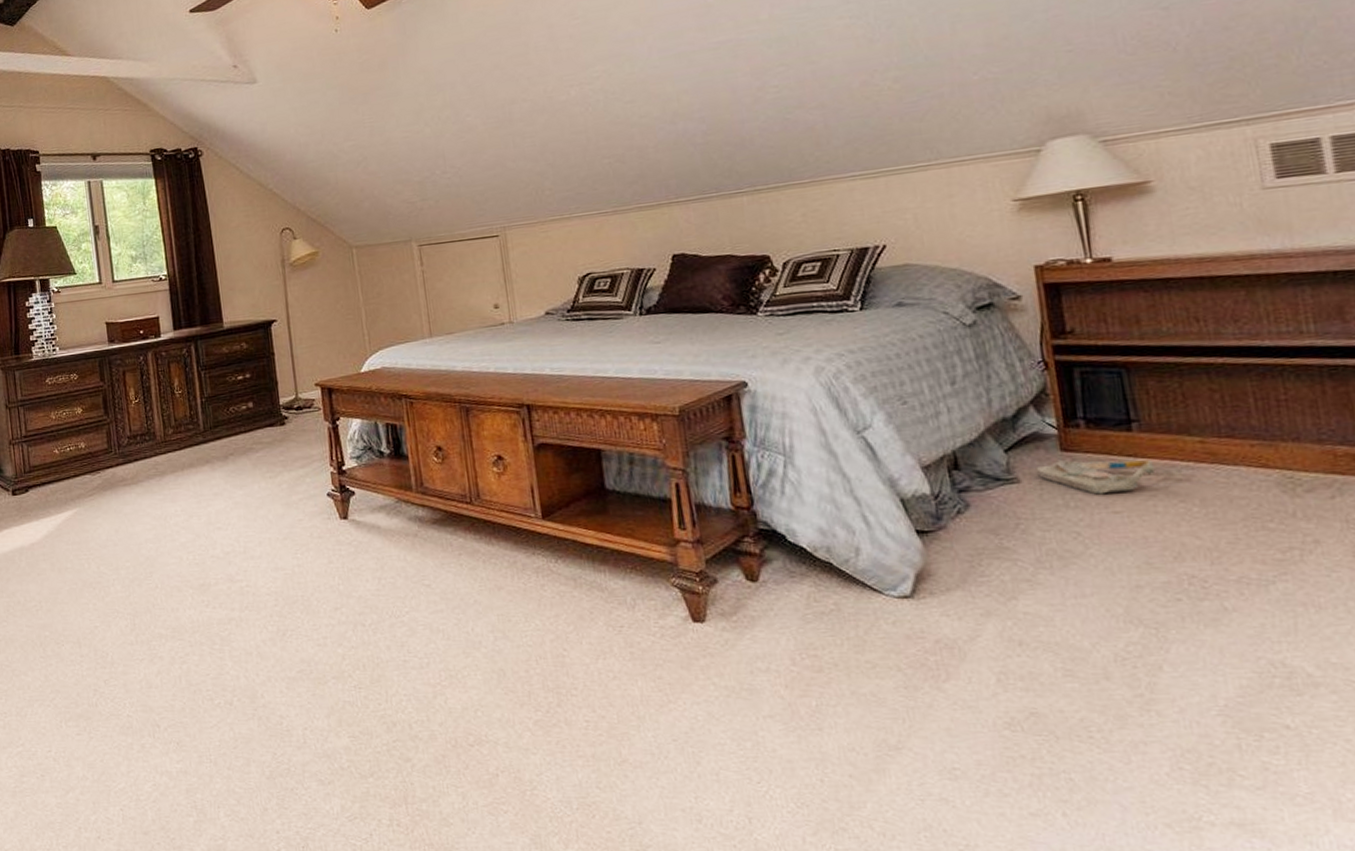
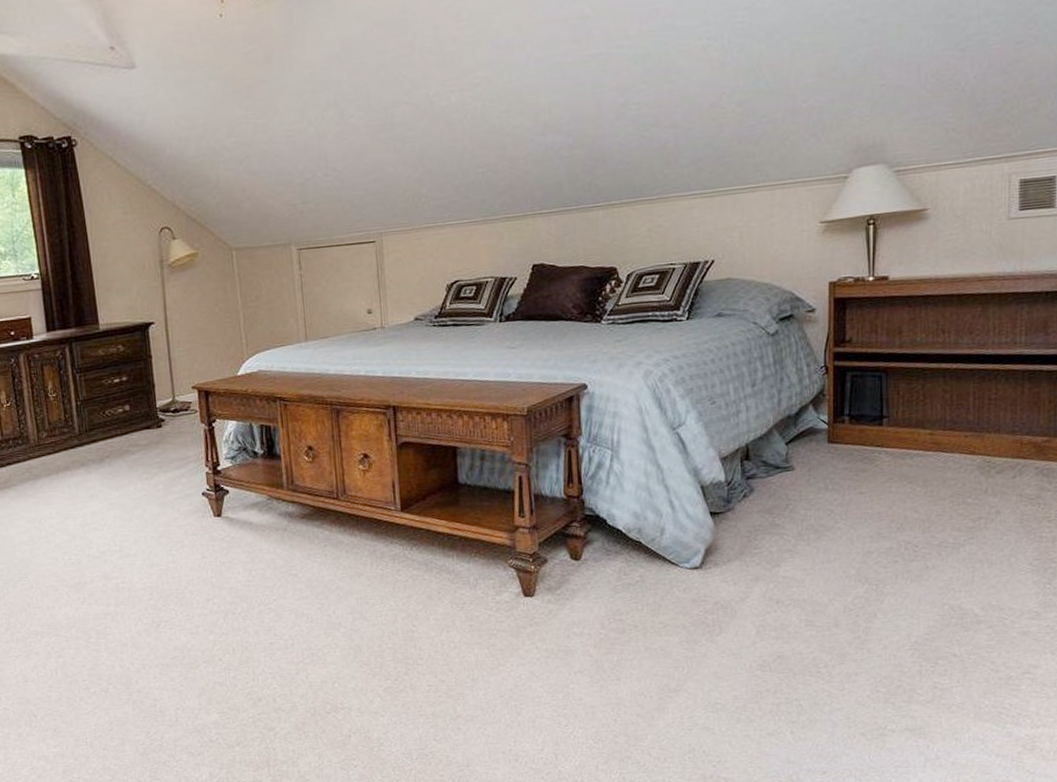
bag: present [1035,460,1156,495] -> none [807,449,895,479]

